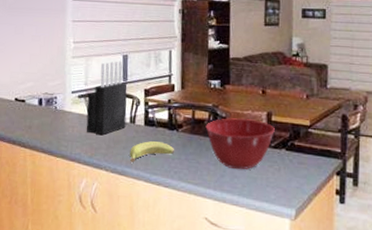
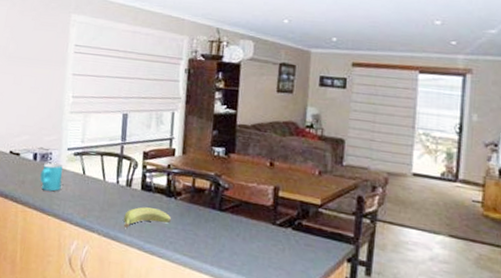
cup: none [46,106,68,134] -> present [40,163,63,191]
knife block: present [86,61,127,136] -> none [80,119,126,197]
mixing bowl: present [205,117,275,170] -> none [206,189,282,247]

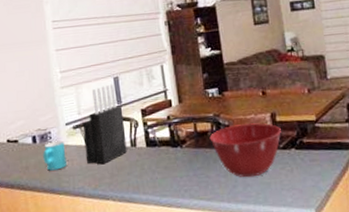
knife block: none [80,119,126,197] -> present [82,84,127,165]
banana: present [123,207,172,228] -> none [135,161,182,188]
mixing bowl: none [206,189,282,247] -> present [209,123,281,178]

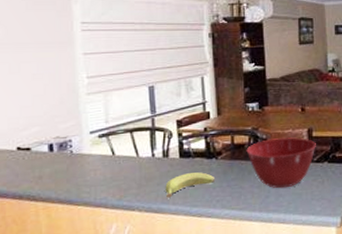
cup: present [43,140,67,171] -> none [61,149,88,181]
knife block: present [82,84,127,165] -> none [110,93,158,175]
banana: none [135,161,182,188] -> present [165,172,216,198]

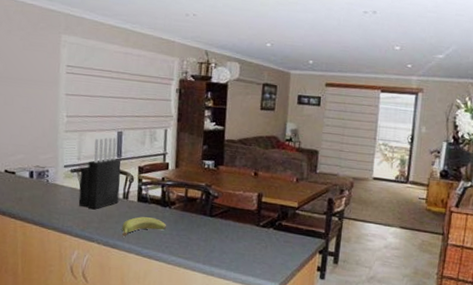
knife block: none [110,93,158,175] -> present [78,137,121,210]
mixing bowl: present [246,137,316,189] -> none [197,197,264,247]

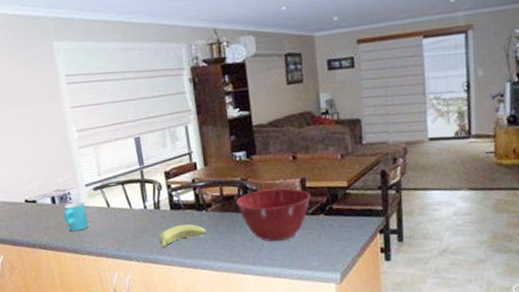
cup: none [37,179,60,207] -> present [63,201,88,231]
knife block: present [78,137,121,210] -> none [103,144,150,226]
mixing bowl: none [197,197,264,247] -> present [236,188,311,242]

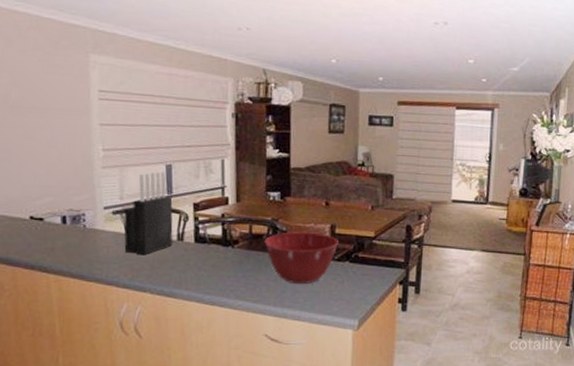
cup: present [63,201,88,231] -> none [73,224,101,256]
knife block: none [103,144,150,226] -> present [123,171,173,255]
banana: present [159,224,207,249] -> none [178,259,231,283]

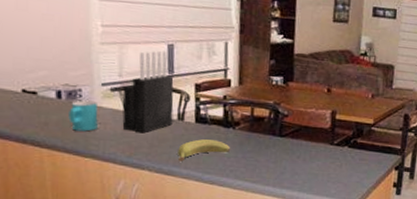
cup: none [73,224,101,256] -> present [68,100,98,131]
banana: none [178,259,231,283] -> present [177,139,231,162]
mixing bowl: present [264,231,338,285] -> none [265,115,339,167]

